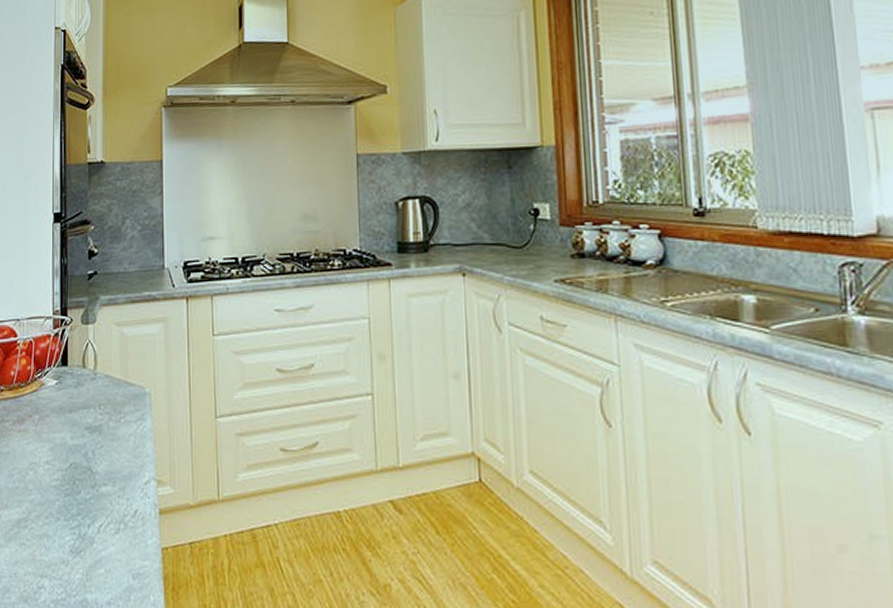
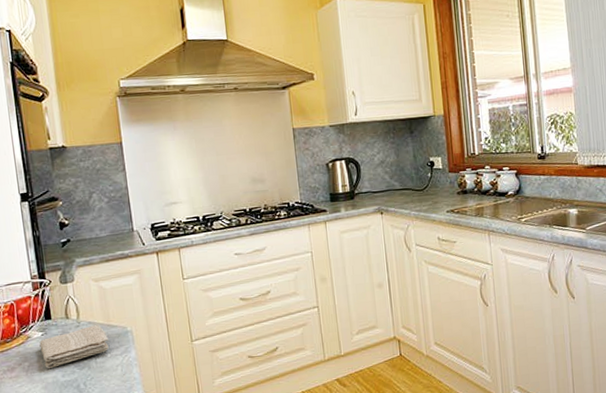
washcloth: none [52,379,125,426] -> present [39,324,109,369]

